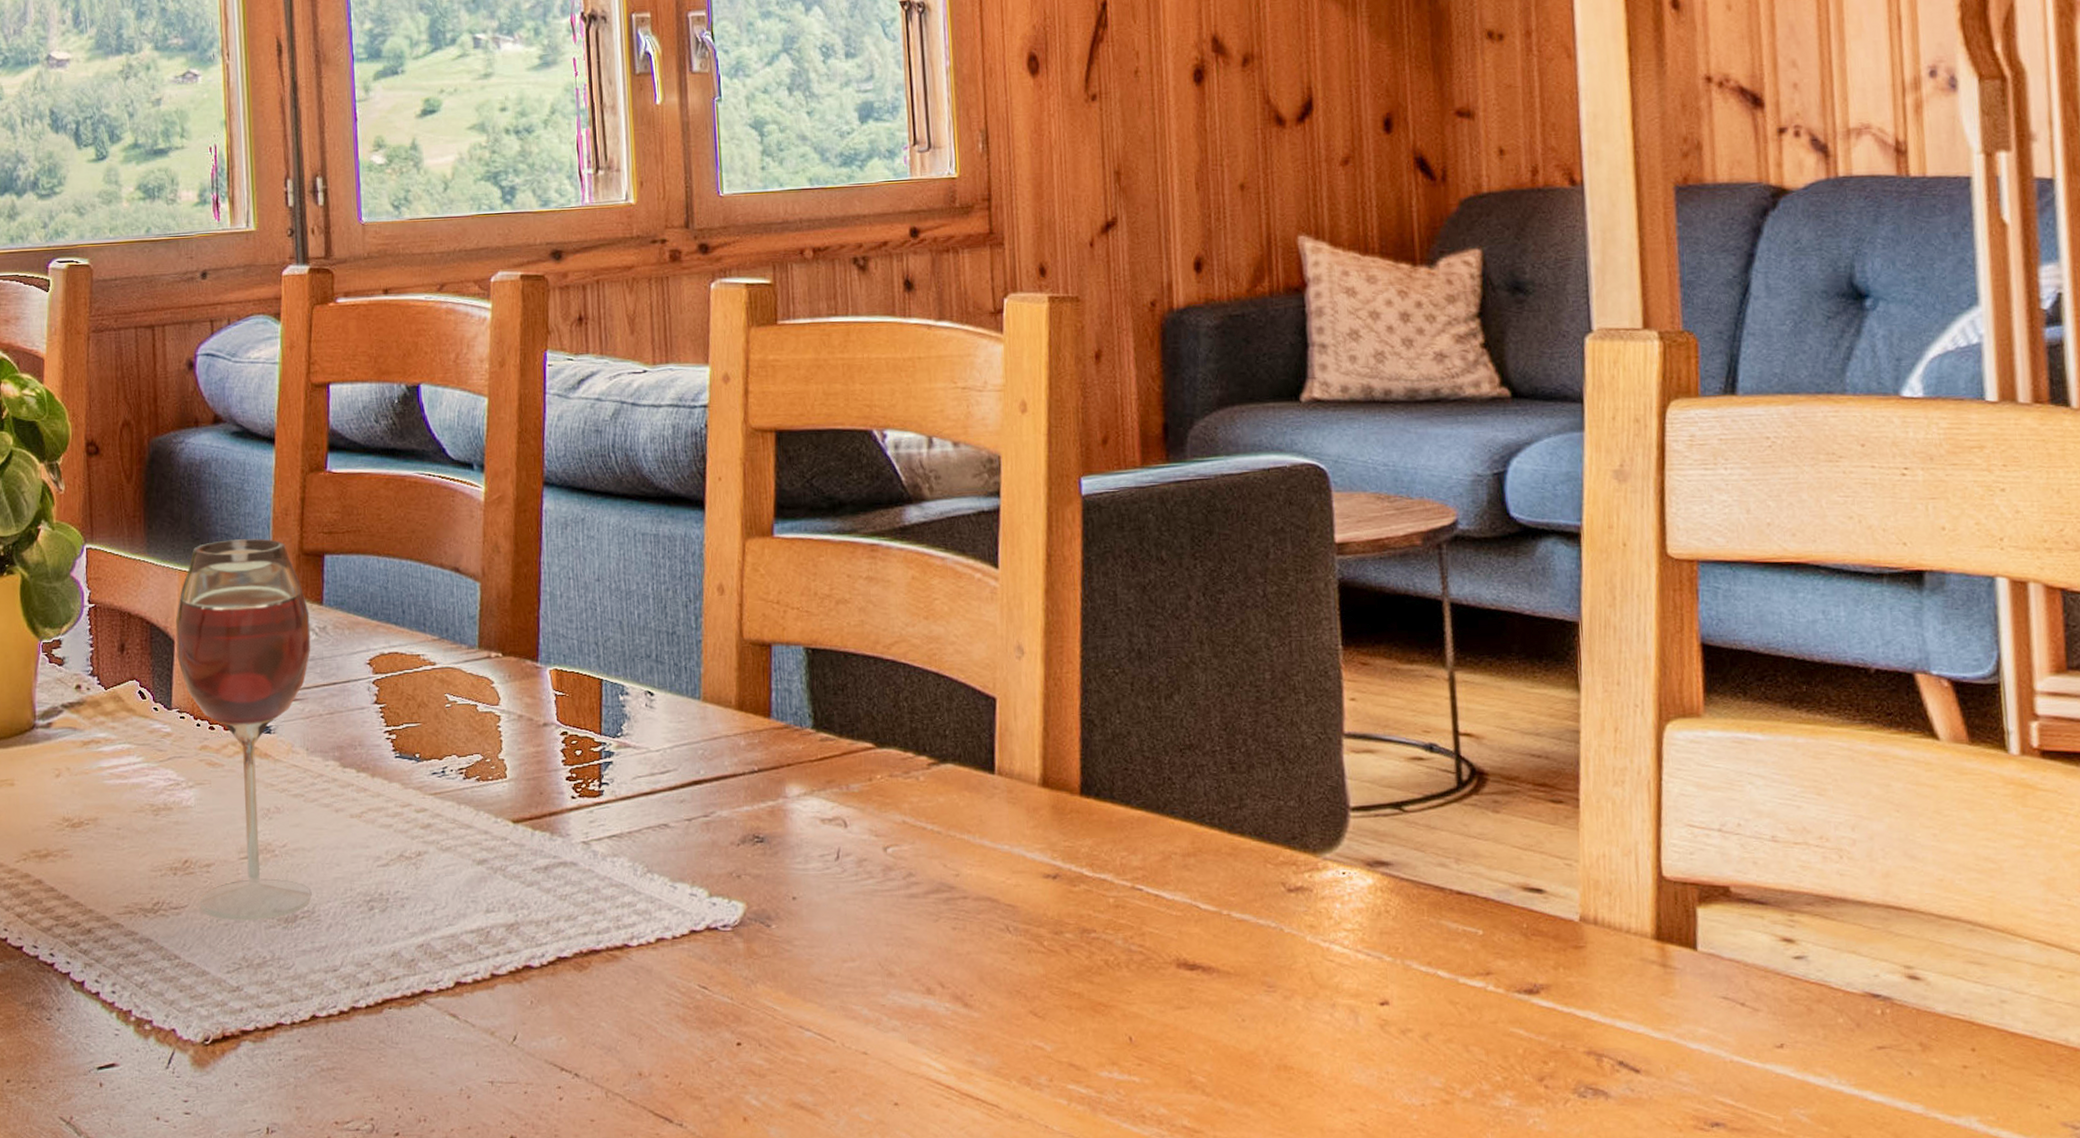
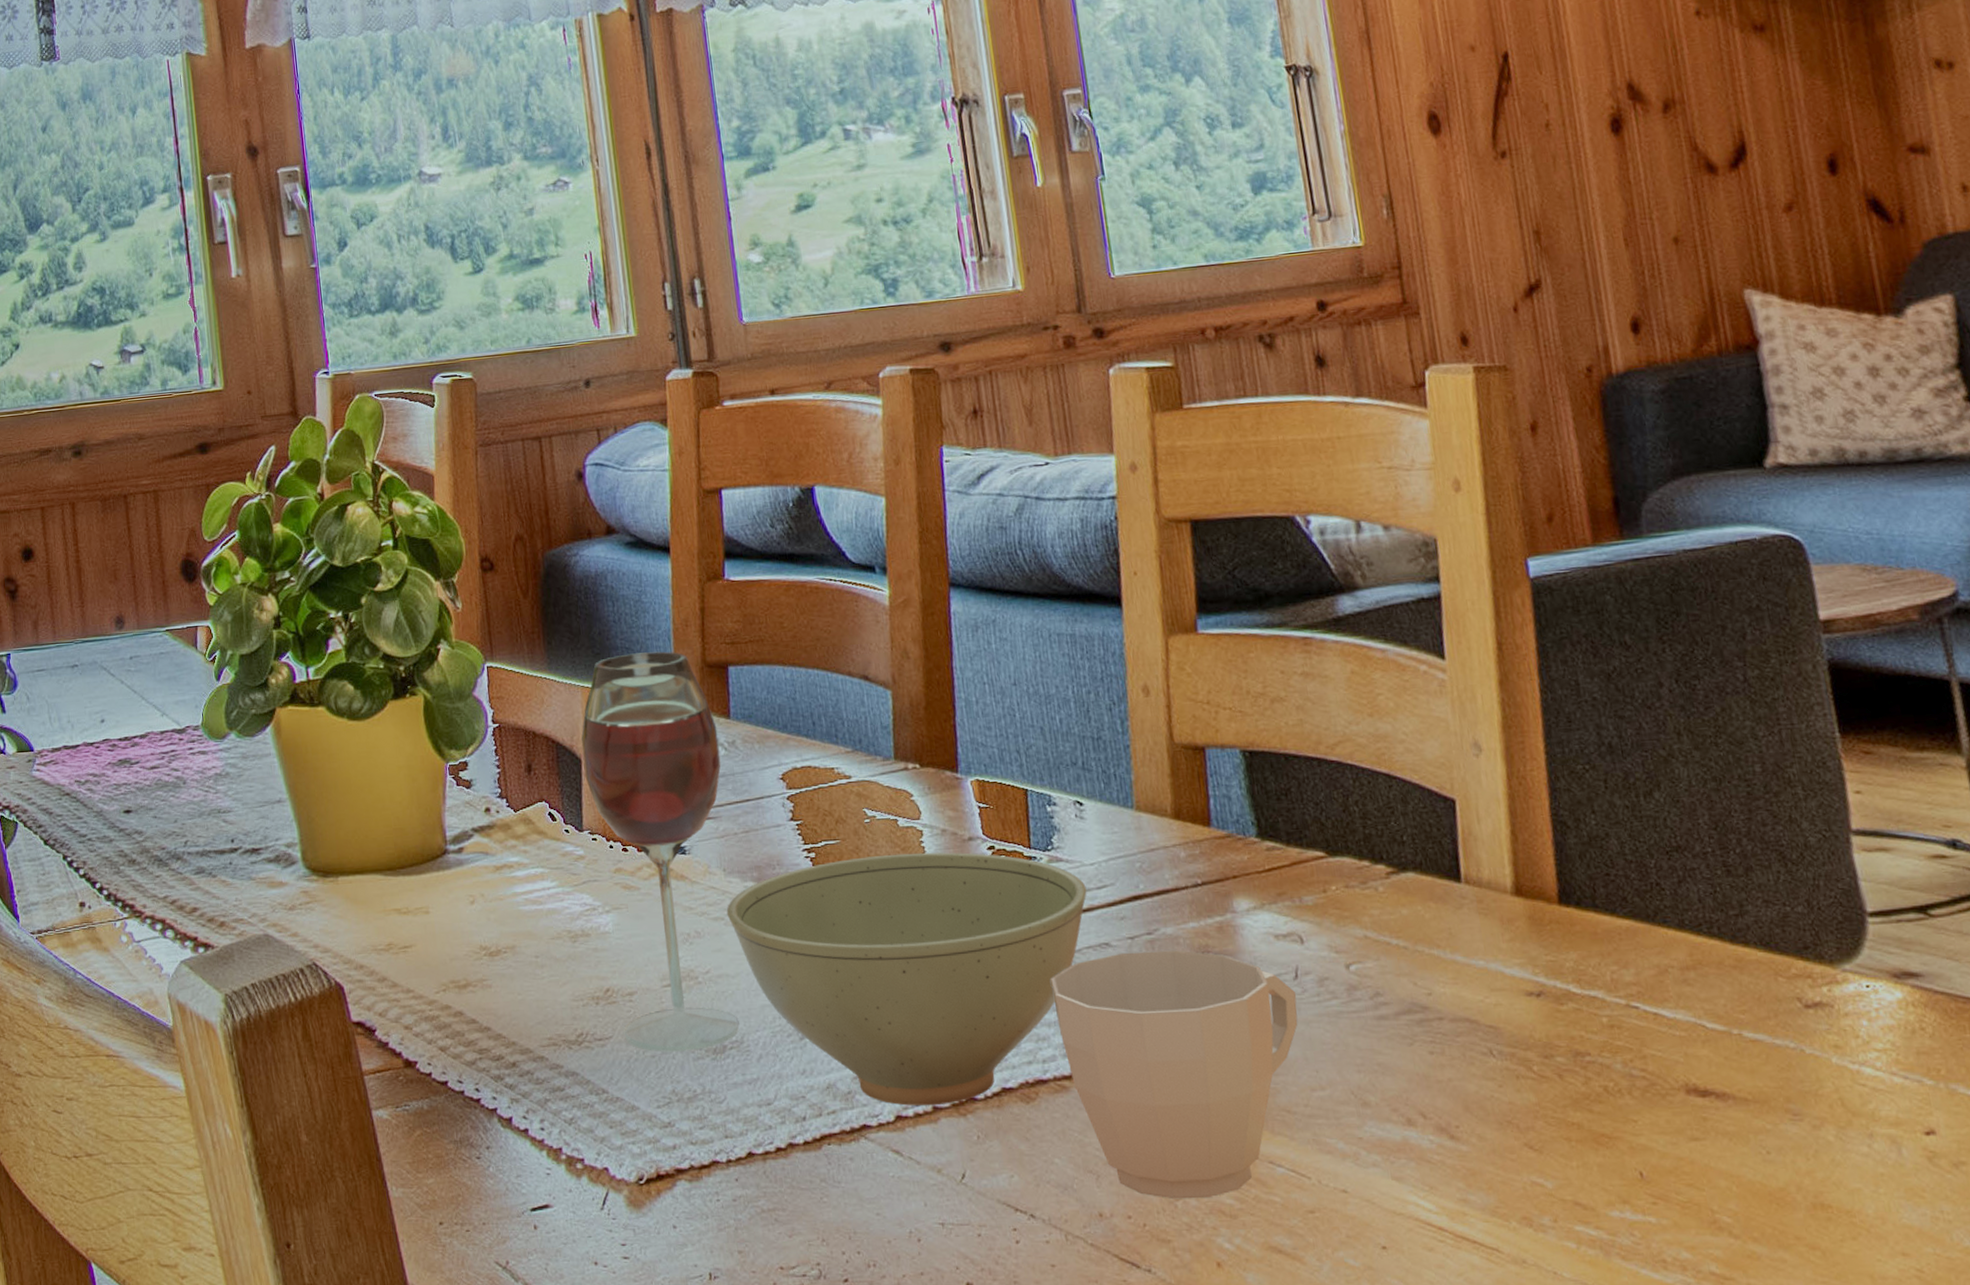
bowl: none [306,736,651,973] -> present [726,852,1087,1106]
cup: none [611,831,836,1060] -> present [1051,950,1298,1200]

